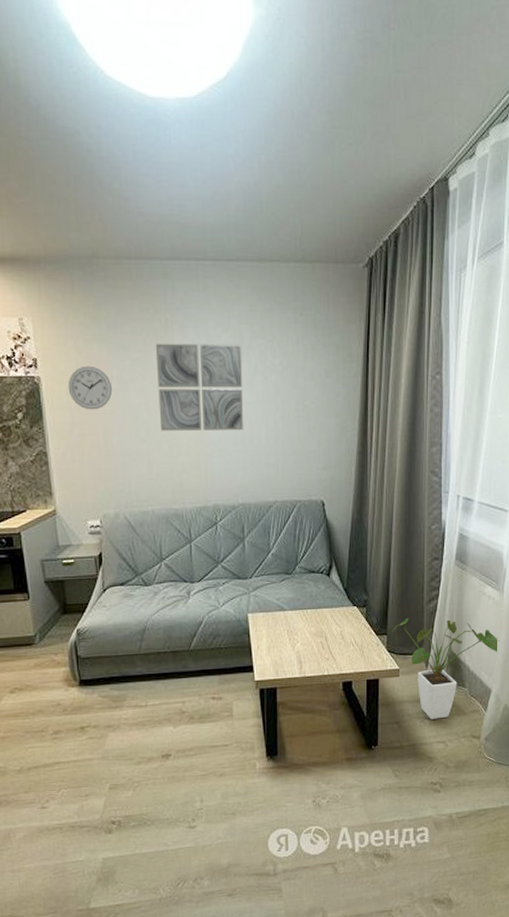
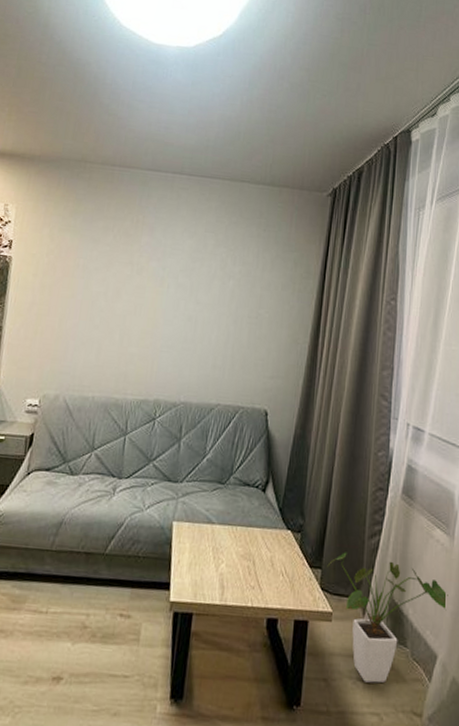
wall clock: present [68,366,113,410] -> none [35,252,77,293]
wall art: present [155,343,243,431] -> none [114,240,205,330]

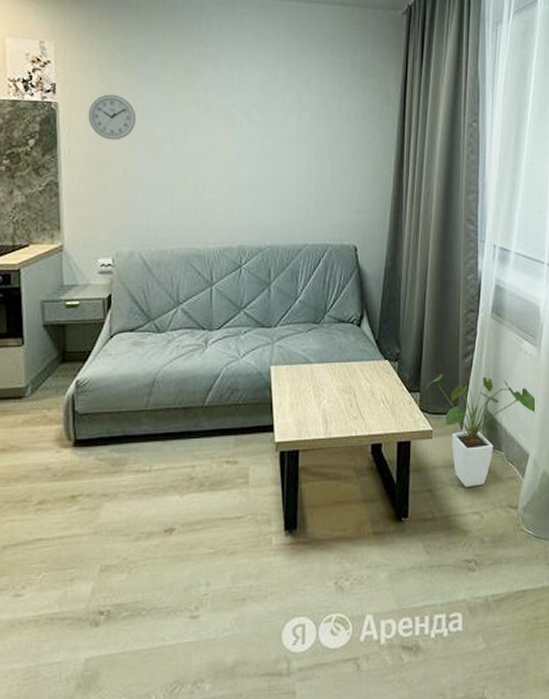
wall clock: none [35,252,77,293] -> present [88,94,137,140]

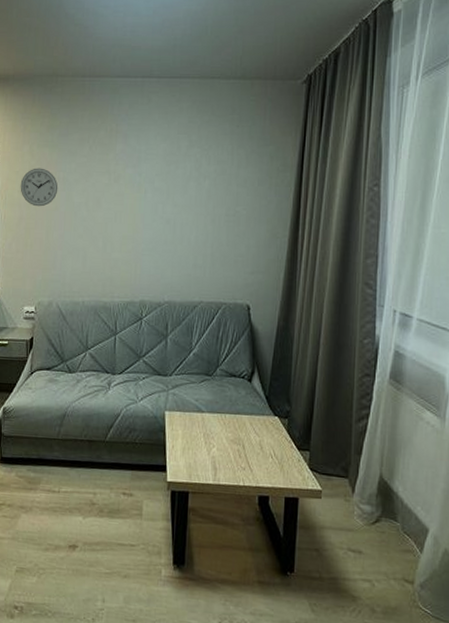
house plant: present [425,373,537,487] -> none [315,435,440,554]

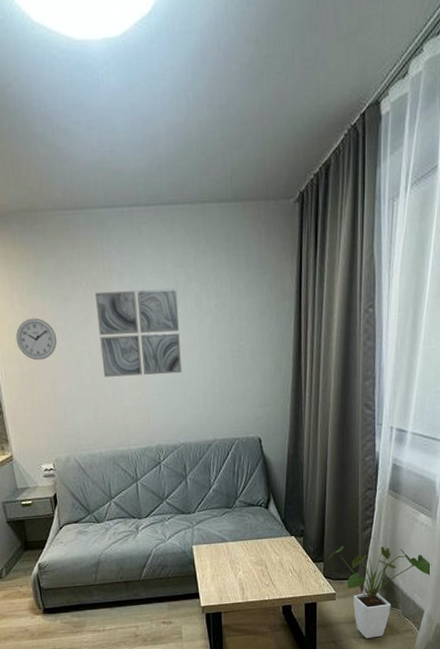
wall art: none [97,149,179,232] -> present [94,288,182,377]
house plant: none [315,435,440,554] -> present [328,545,432,639]

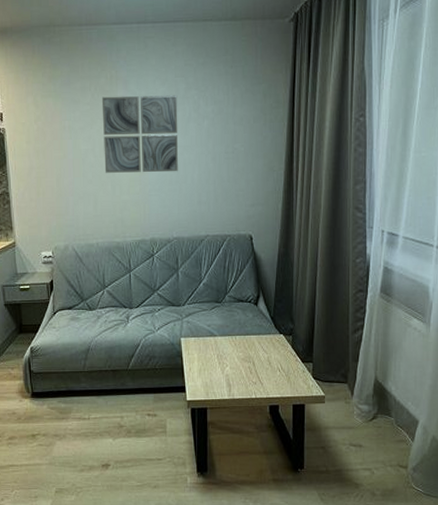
wall clock: present [15,318,58,361] -> none [27,118,65,156]
house plant: present [328,545,432,639] -> none [317,346,426,446]

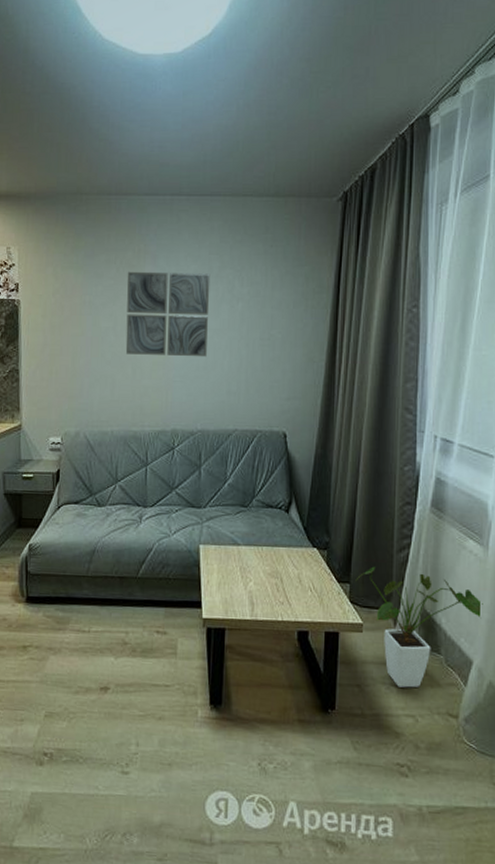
house plant: none [317,346,426,446] -> present [355,566,483,688]

